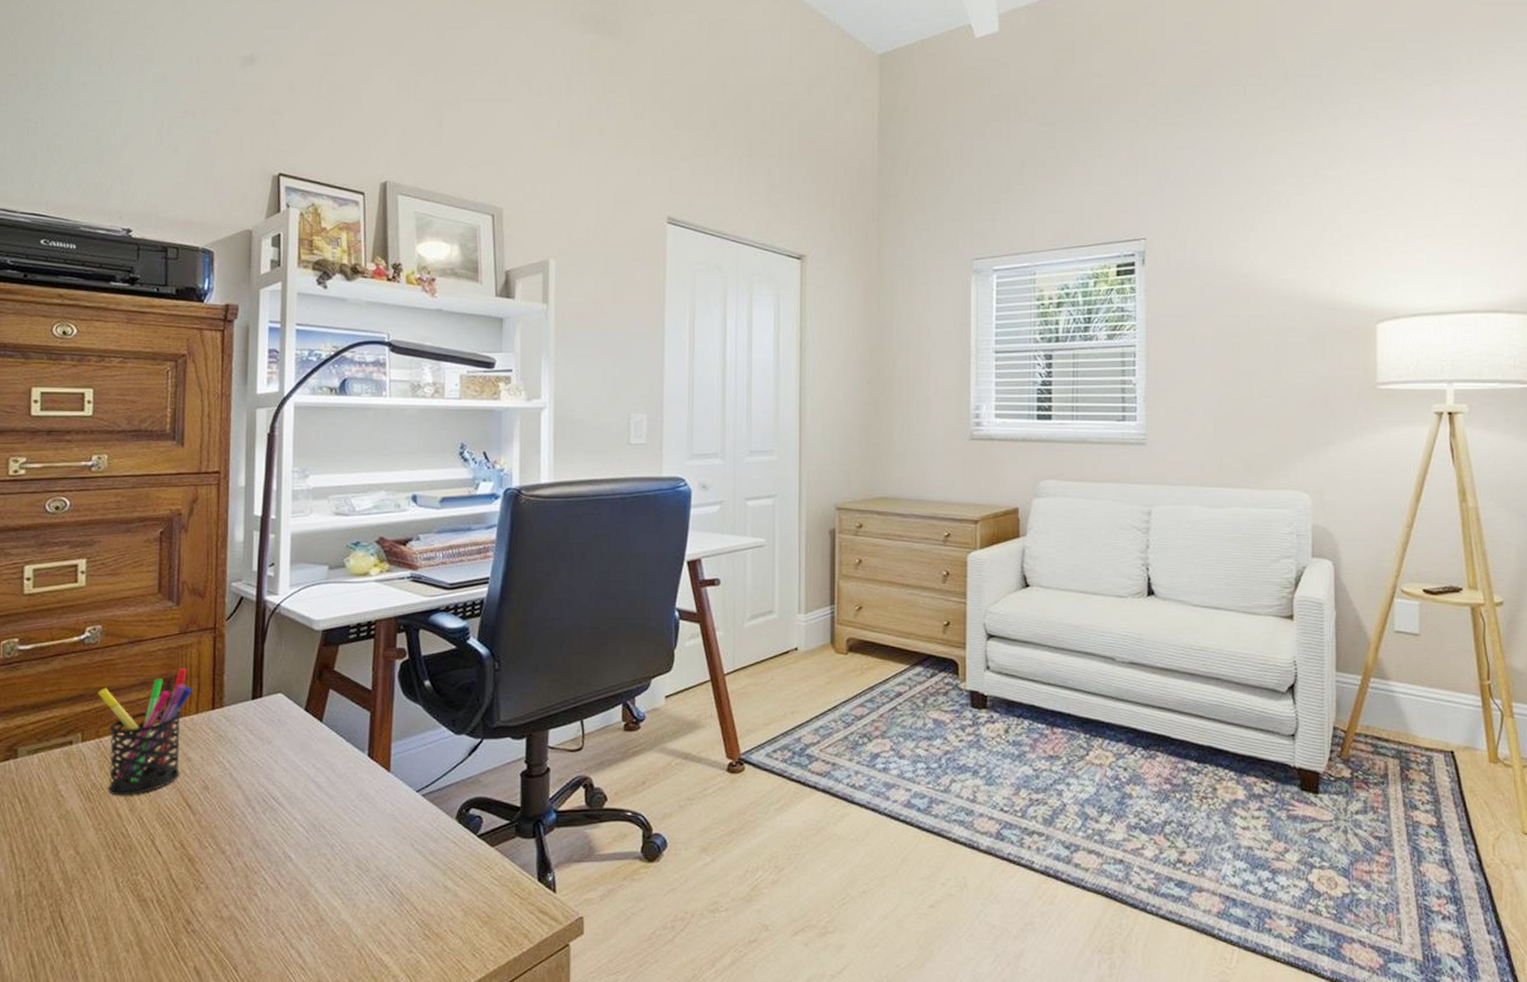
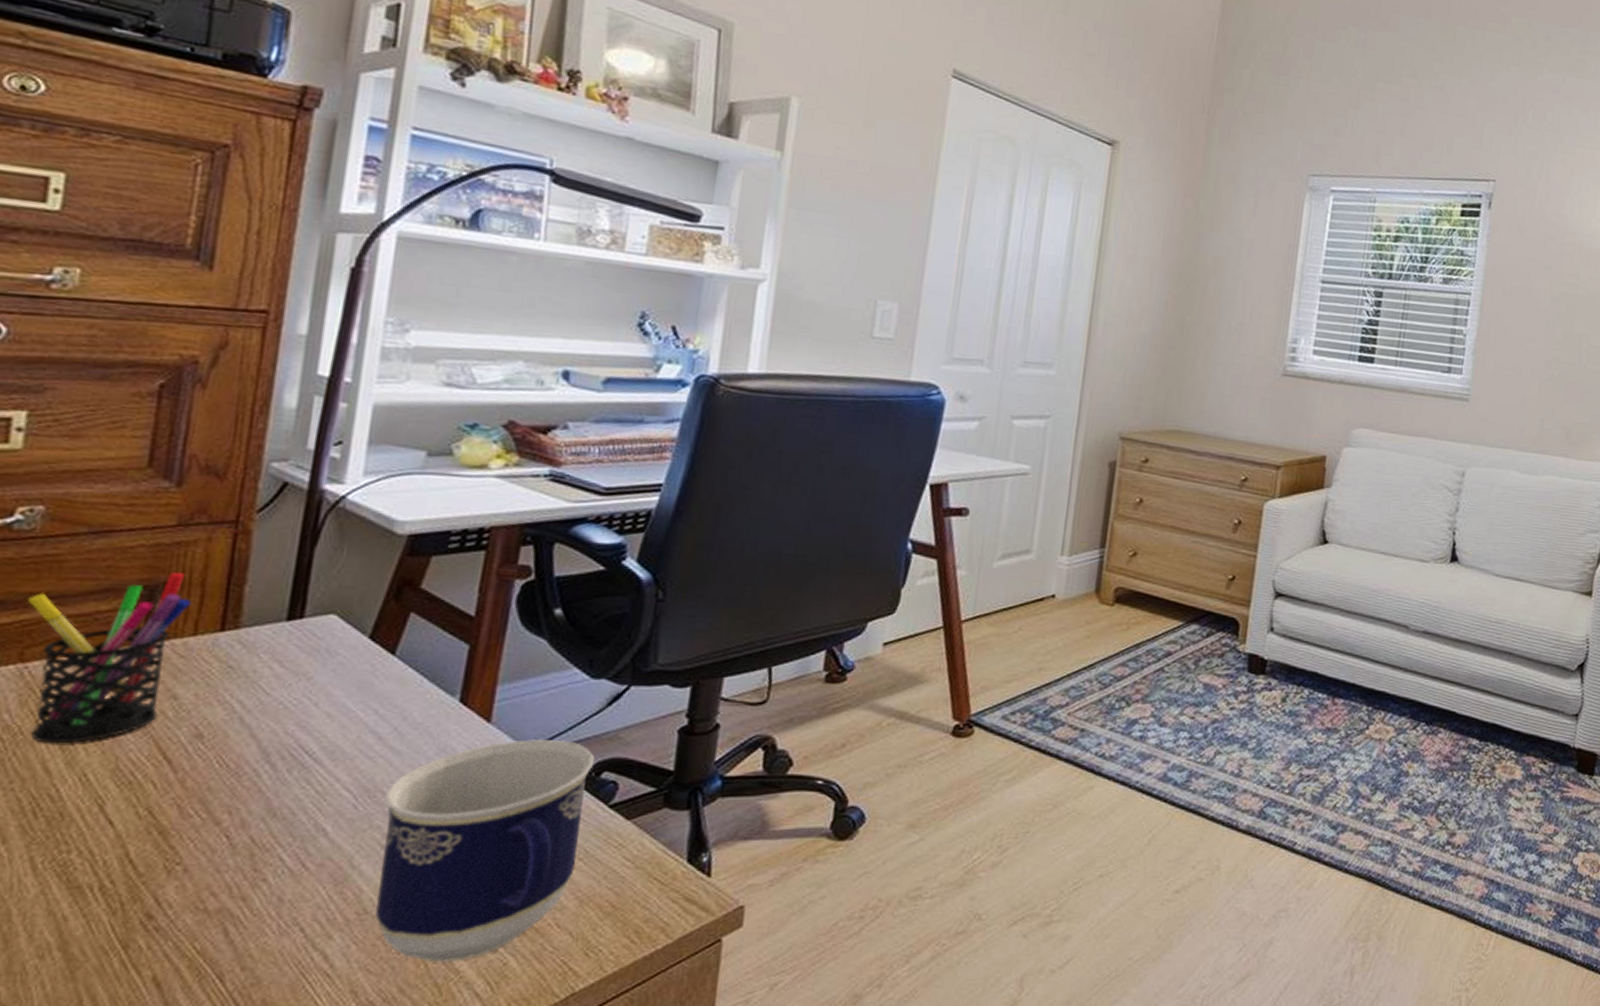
cup: none [326,784,464,960] -> present [375,739,596,963]

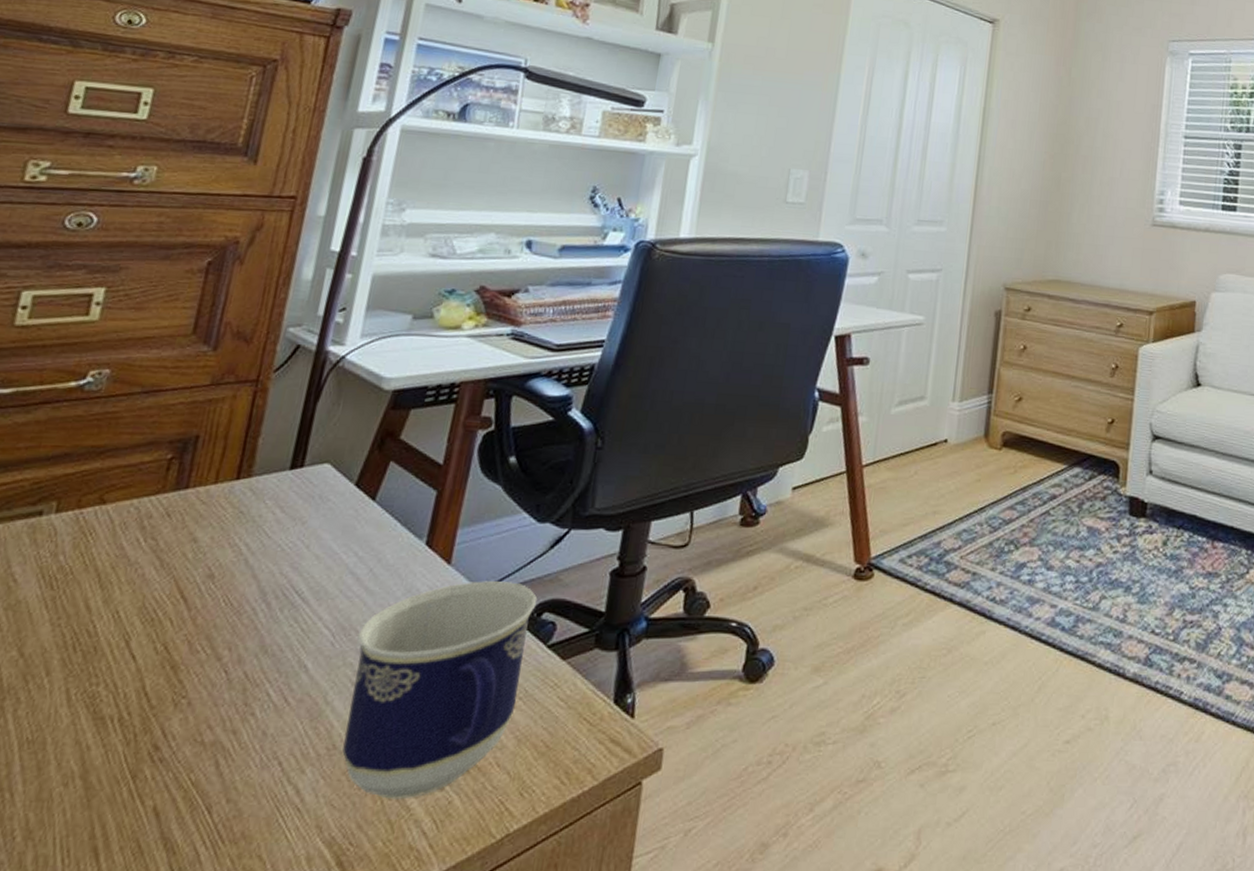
pen holder: present [27,571,192,744] -> none [79,426,216,583]

